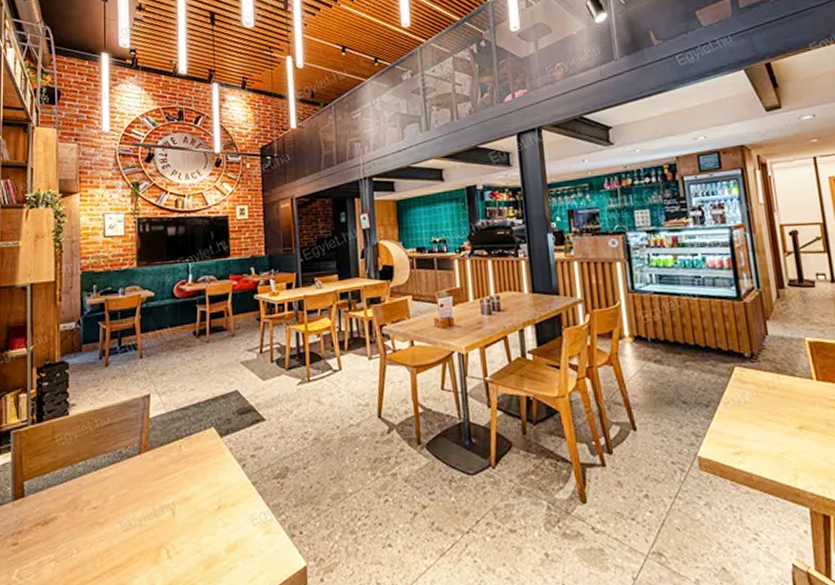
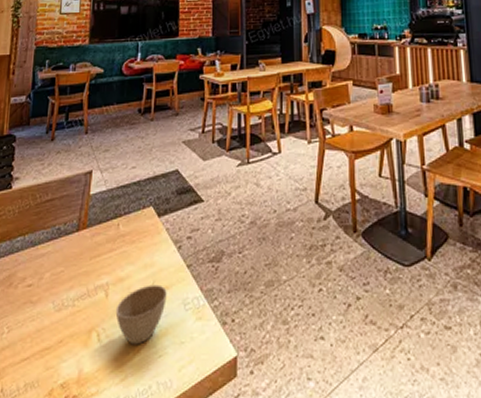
cup: none [183,502,234,560] -> present [115,284,167,345]

